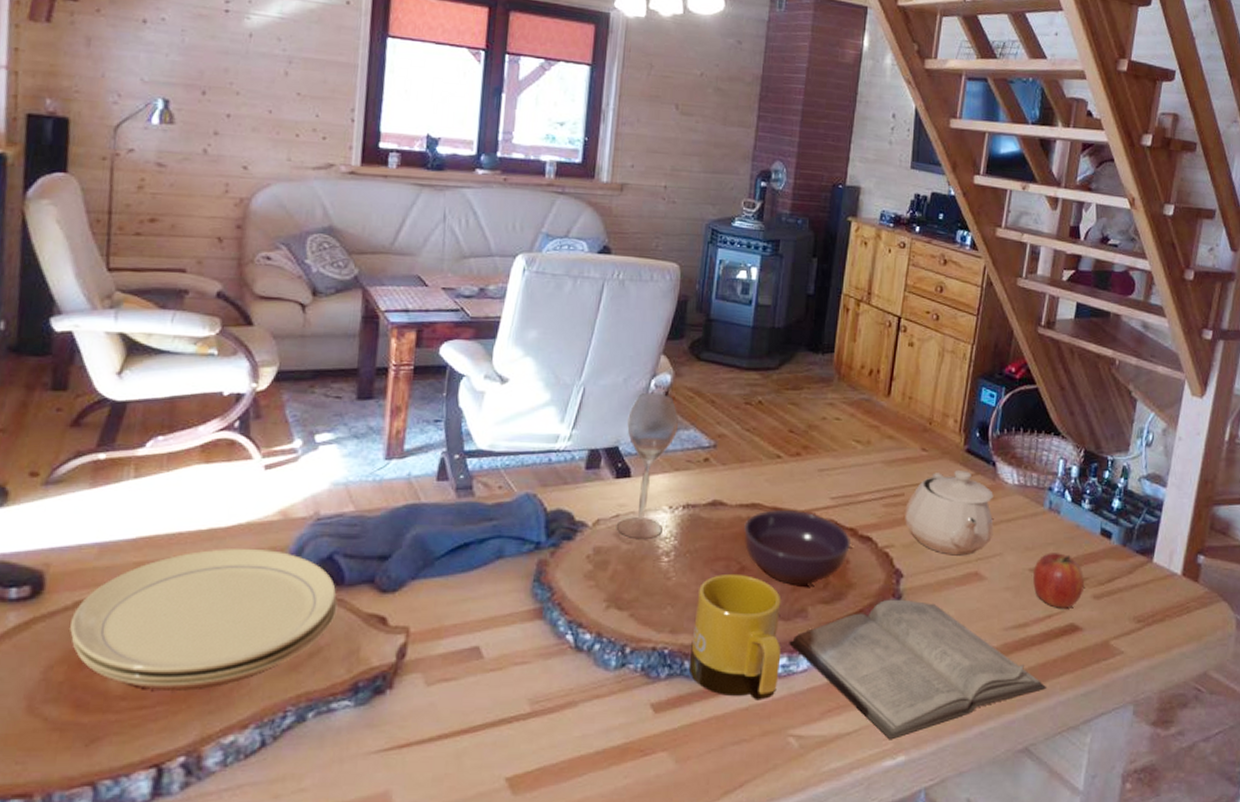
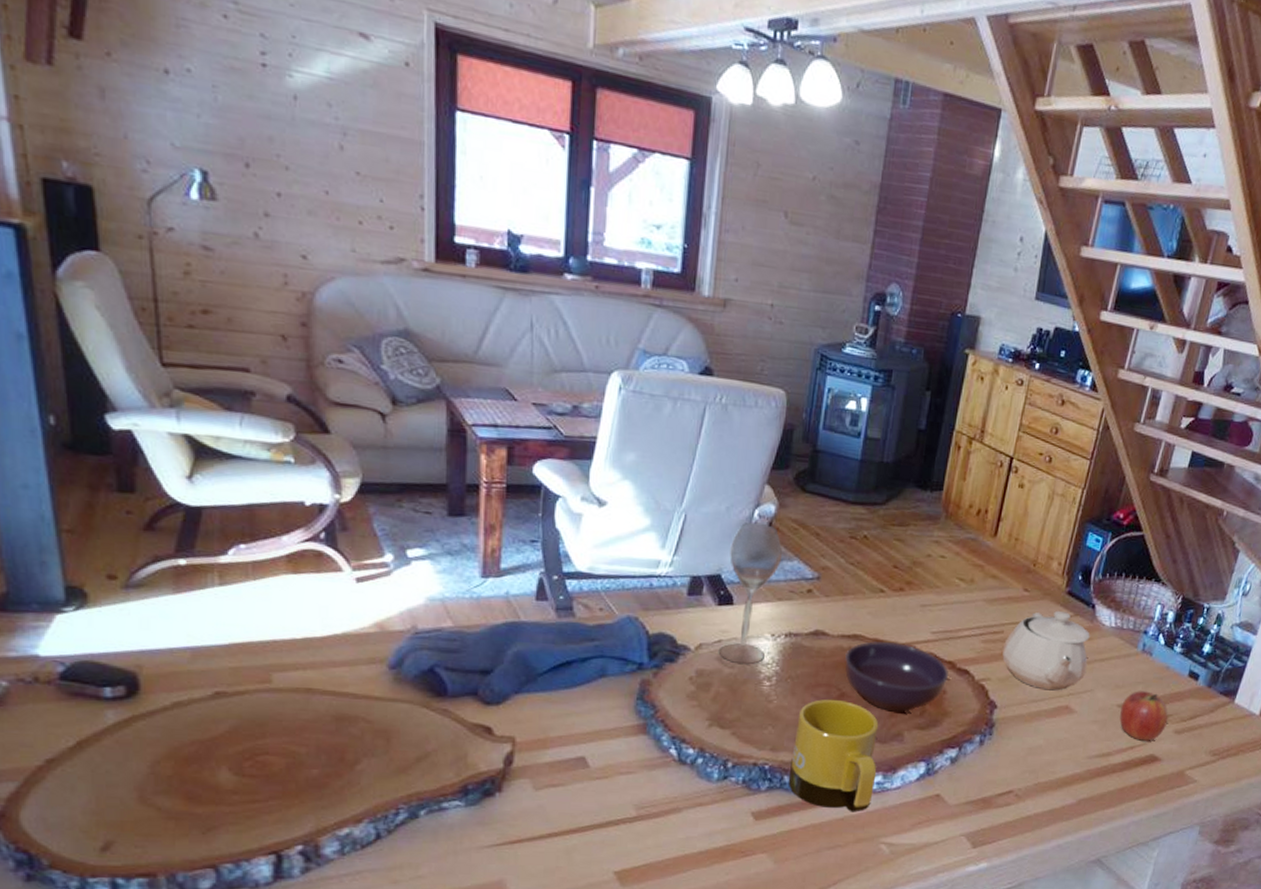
plate: present [70,549,338,691] -> none [172,657,442,788]
diary: present [789,599,1046,740] -> none [884,727,1122,850]

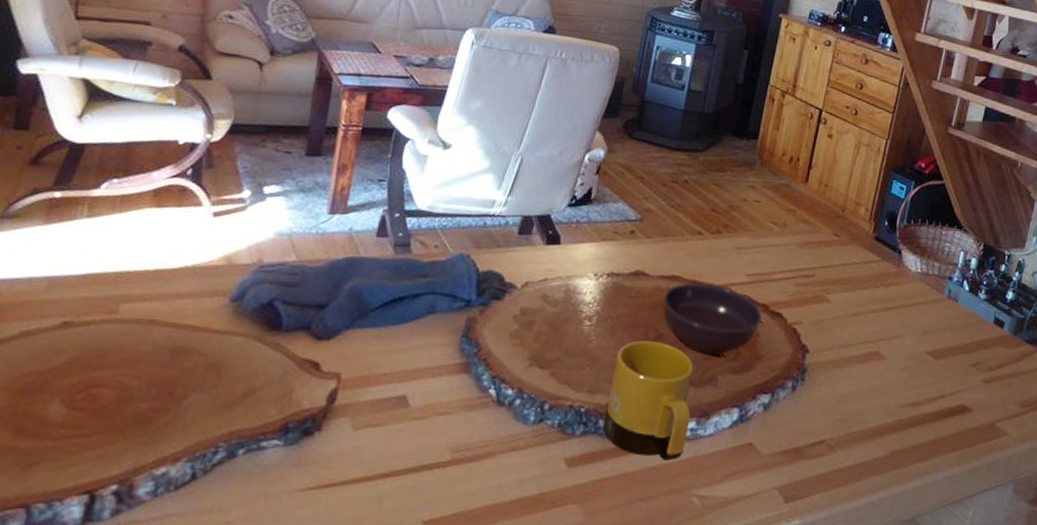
wineglass: present [719,522,783,665] -> none [544,165,609,304]
teapot: present [1002,610,1090,691] -> none [813,255,897,336]
fruit: present [1119,691,1169,741] -> none [929,337,977,390]

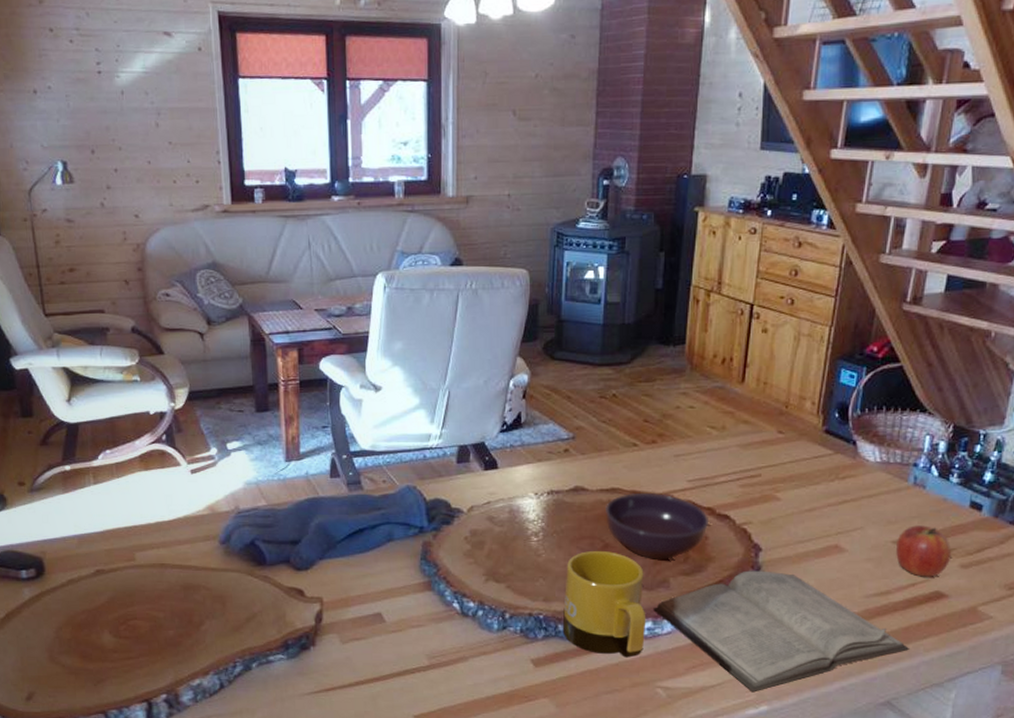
diary: none [698,372,935,505] -> present [653,570,909,693]
fruit: none [929,337,977,390] -> present [896,525,952,577]

